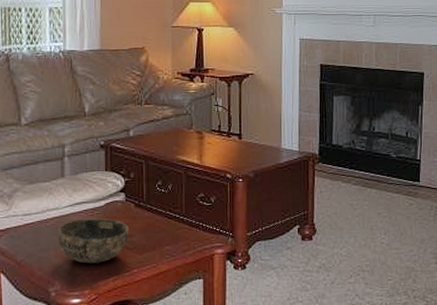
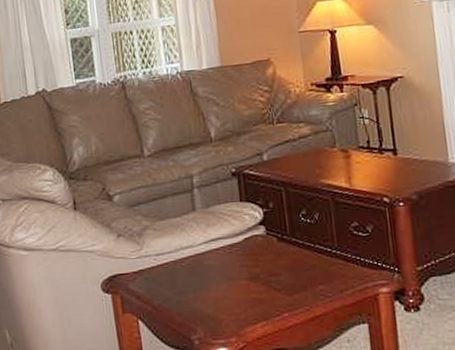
bowl: present [58,218,129,264] -> none [195,255,275,307]

